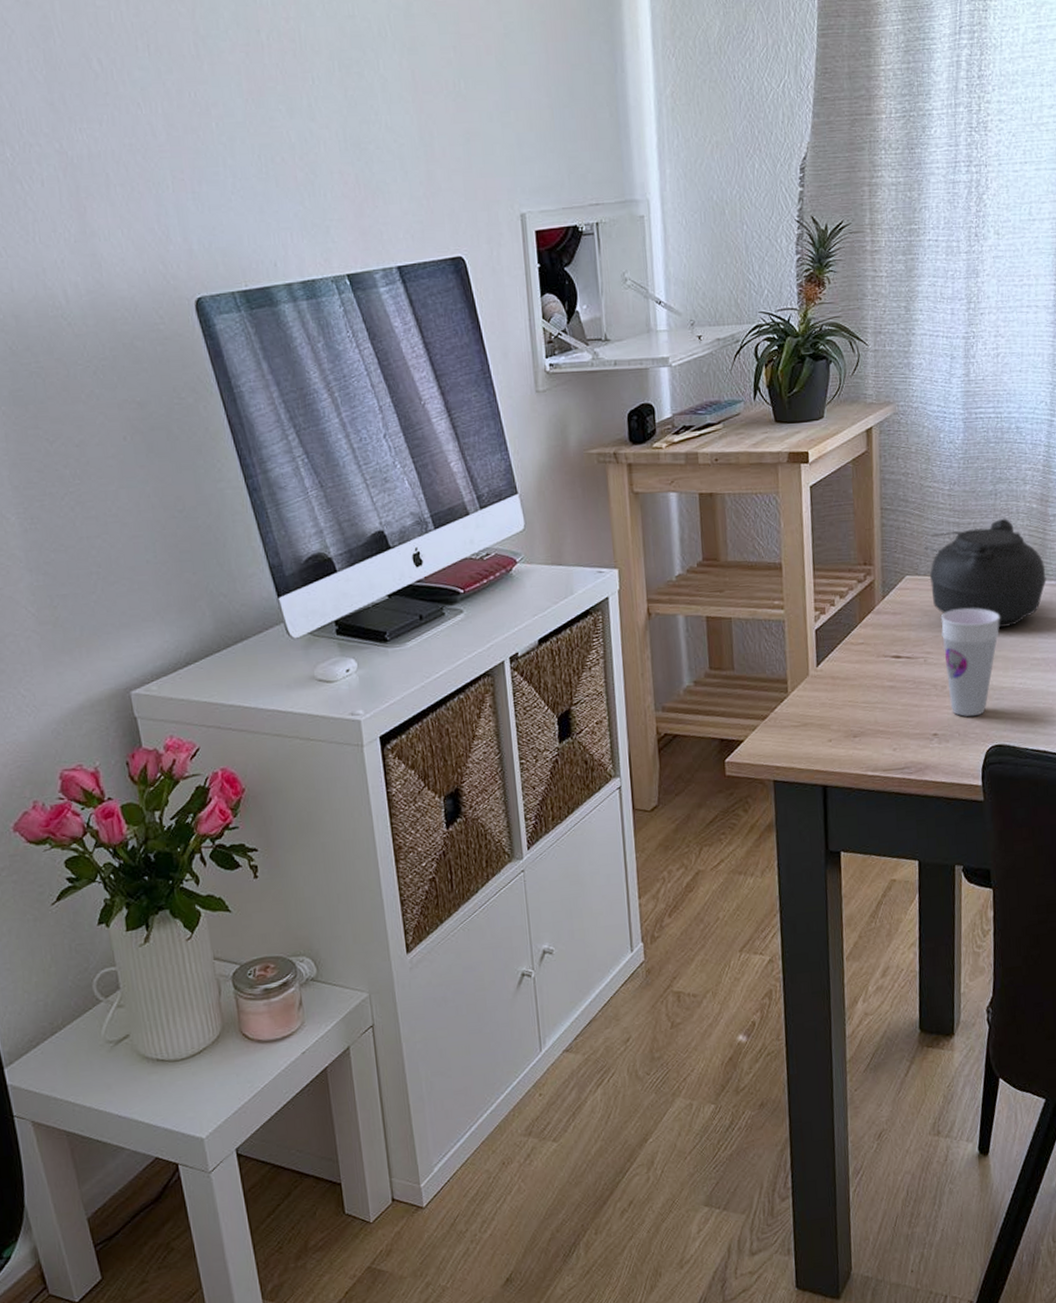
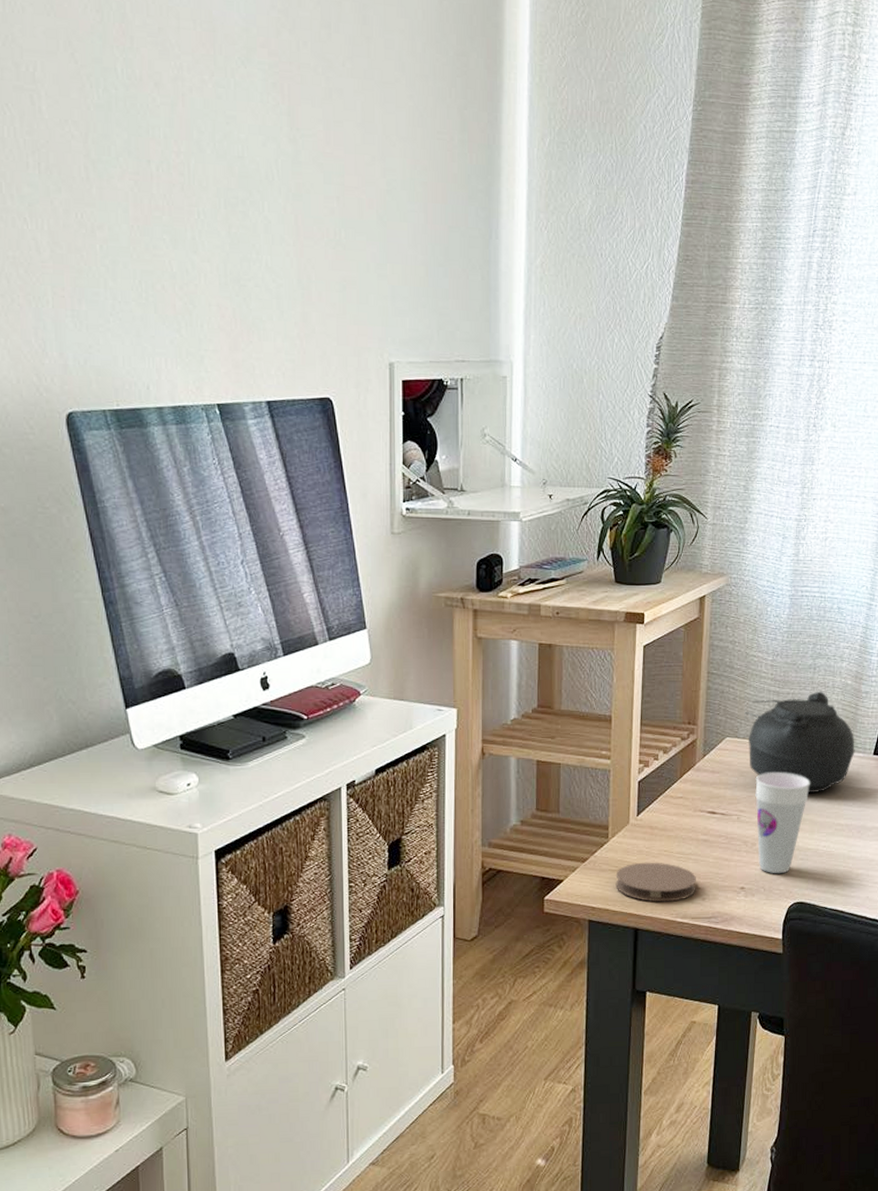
coaster: none [799,713,886,757] -> present [615,862,696,902]

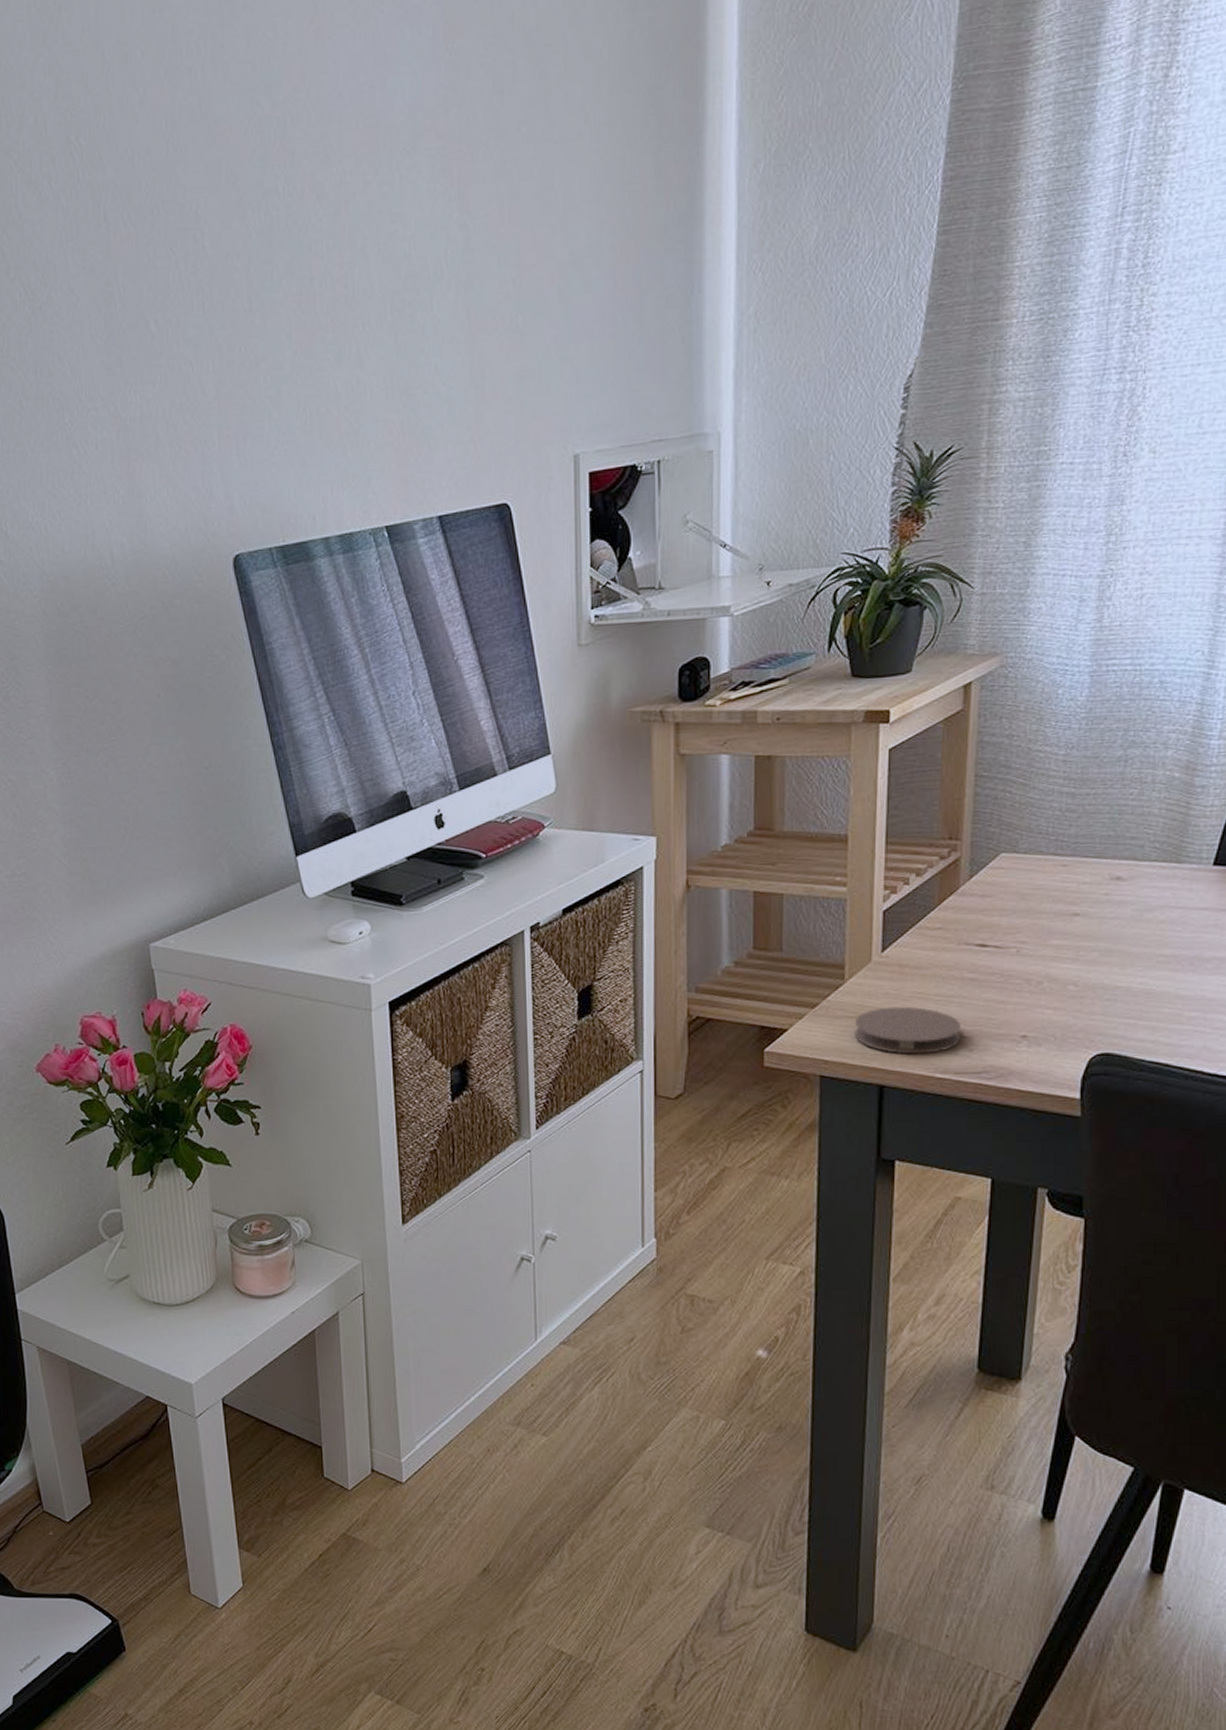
teapot: present [744,692,855,794] -> none [1026,789,1186,918]
cup: present [755,773,811,874] -> none [1042,893,1121,1019]

